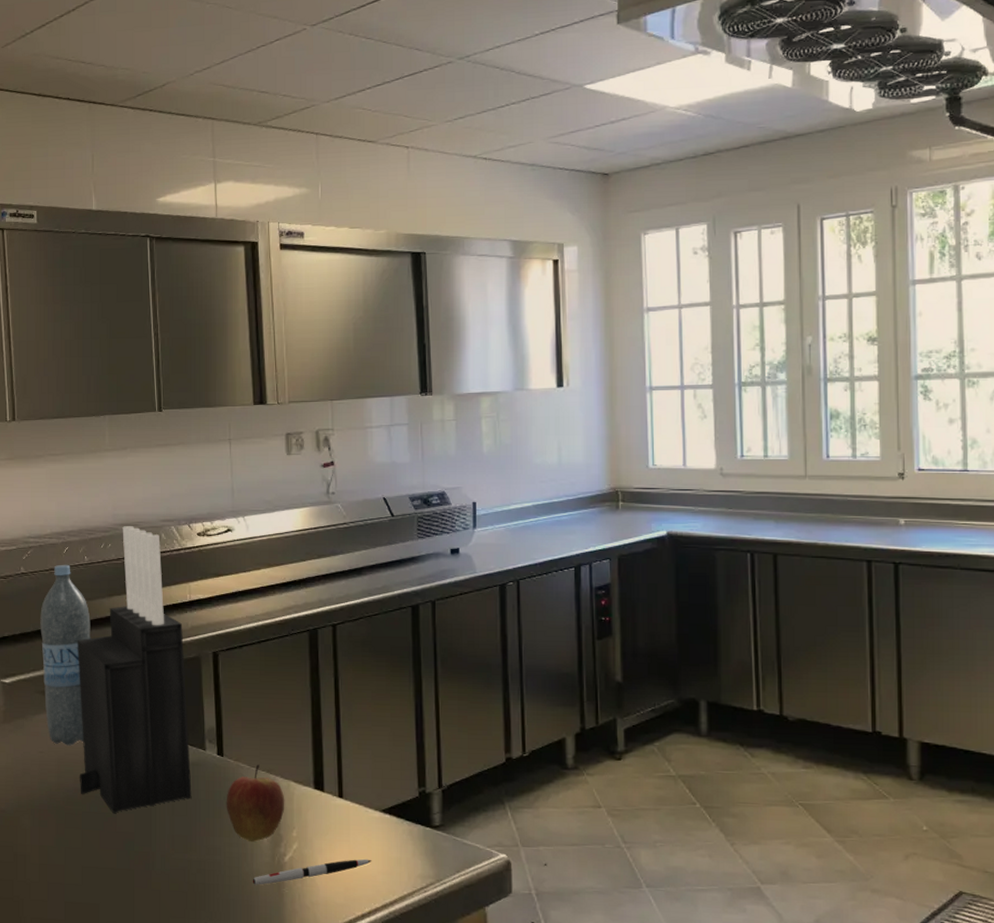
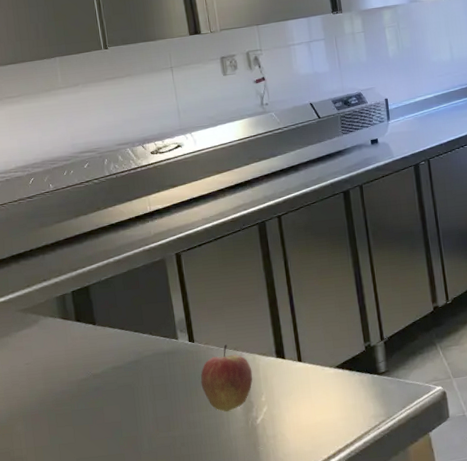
water bottle: present [40,564,91,746] -> none [13,193,67,355]
knife block: present [77,526,192,813] -> none [50,152,170,407]
pen: present [252,858,372,885] -> none [230,409,332,448]

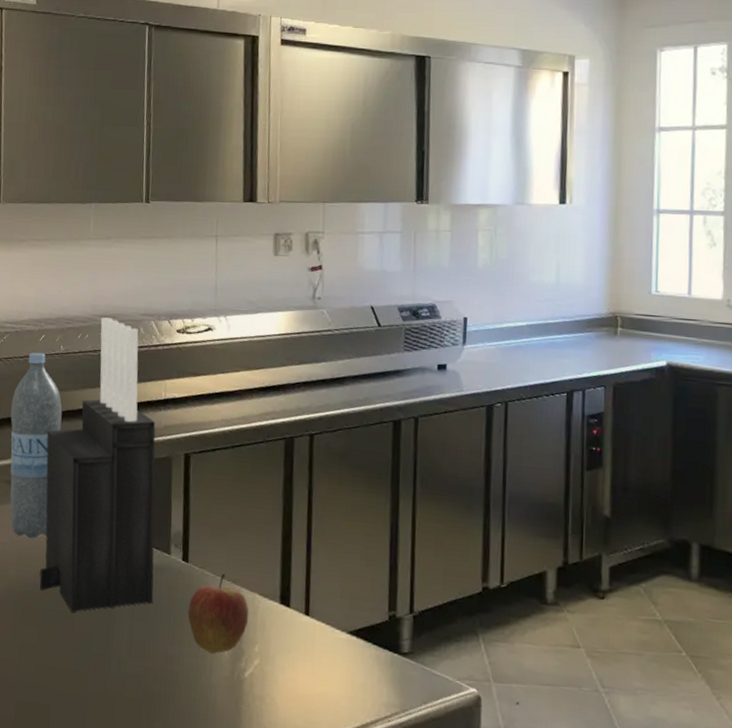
water bottle: none [13,193,67,355] -> present [10,352,62,539]
knife block: none [50,152,170,407] -> present [39,317,156,613]

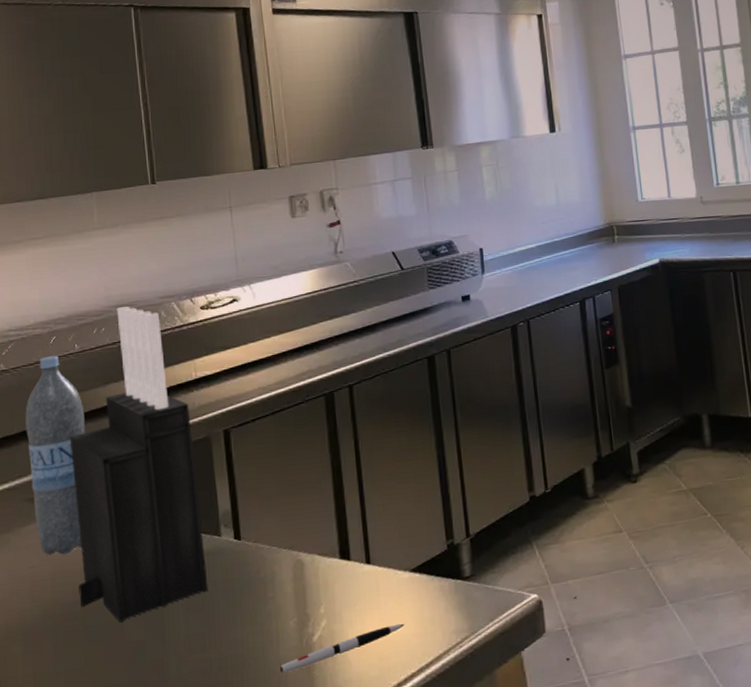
fruit: present [187,573,249,655] -> none [246,542,311,628]
pen: none [209,680,335,700] -> present [279,623,405,673]

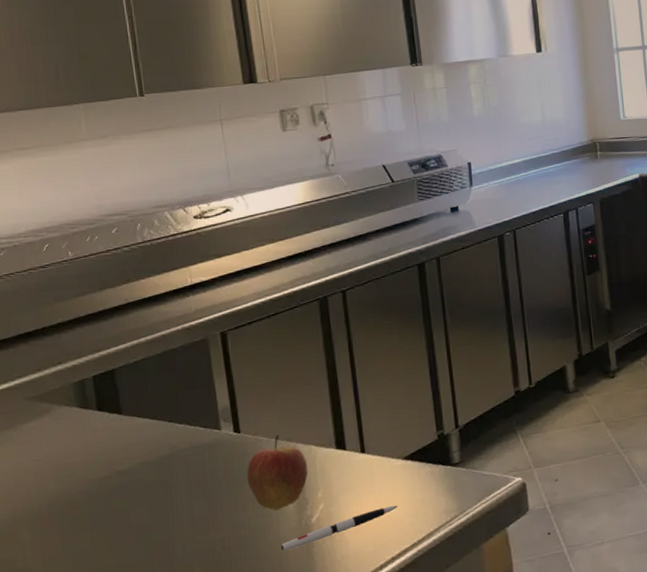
water bottle: present [25,355,85,556] -> none [21,262,85,449]
knife block: present [69,306,209,622] -> none [67,216,210,508]
fruit: none [246,542,311,628] -> present [246,435,308,511]

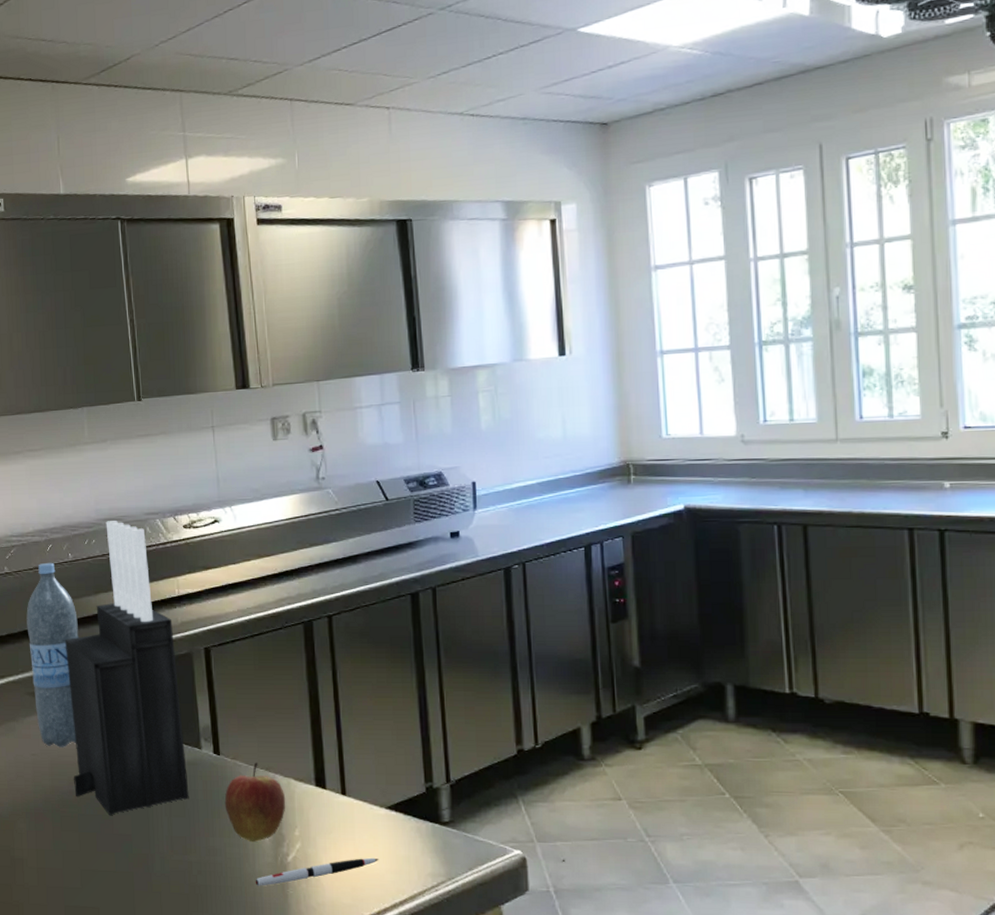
water bottle: none [21,262,85,449] -> present [26,562,79,747]
knife block: none [67,216,210,508] -> present [64,521,189,815]

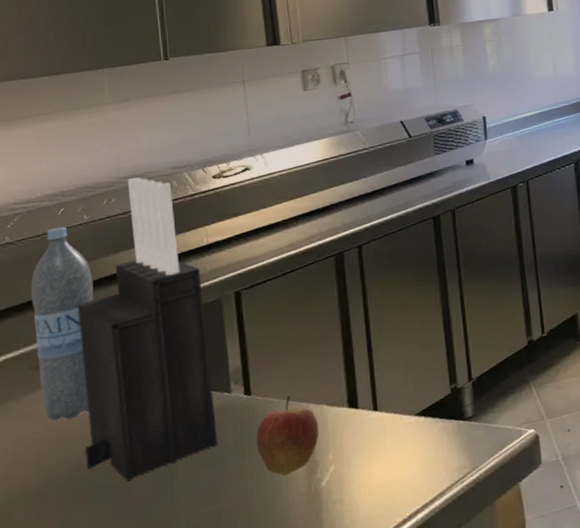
pen: present [255,857,379,886] -> none [288,464,410,519]

